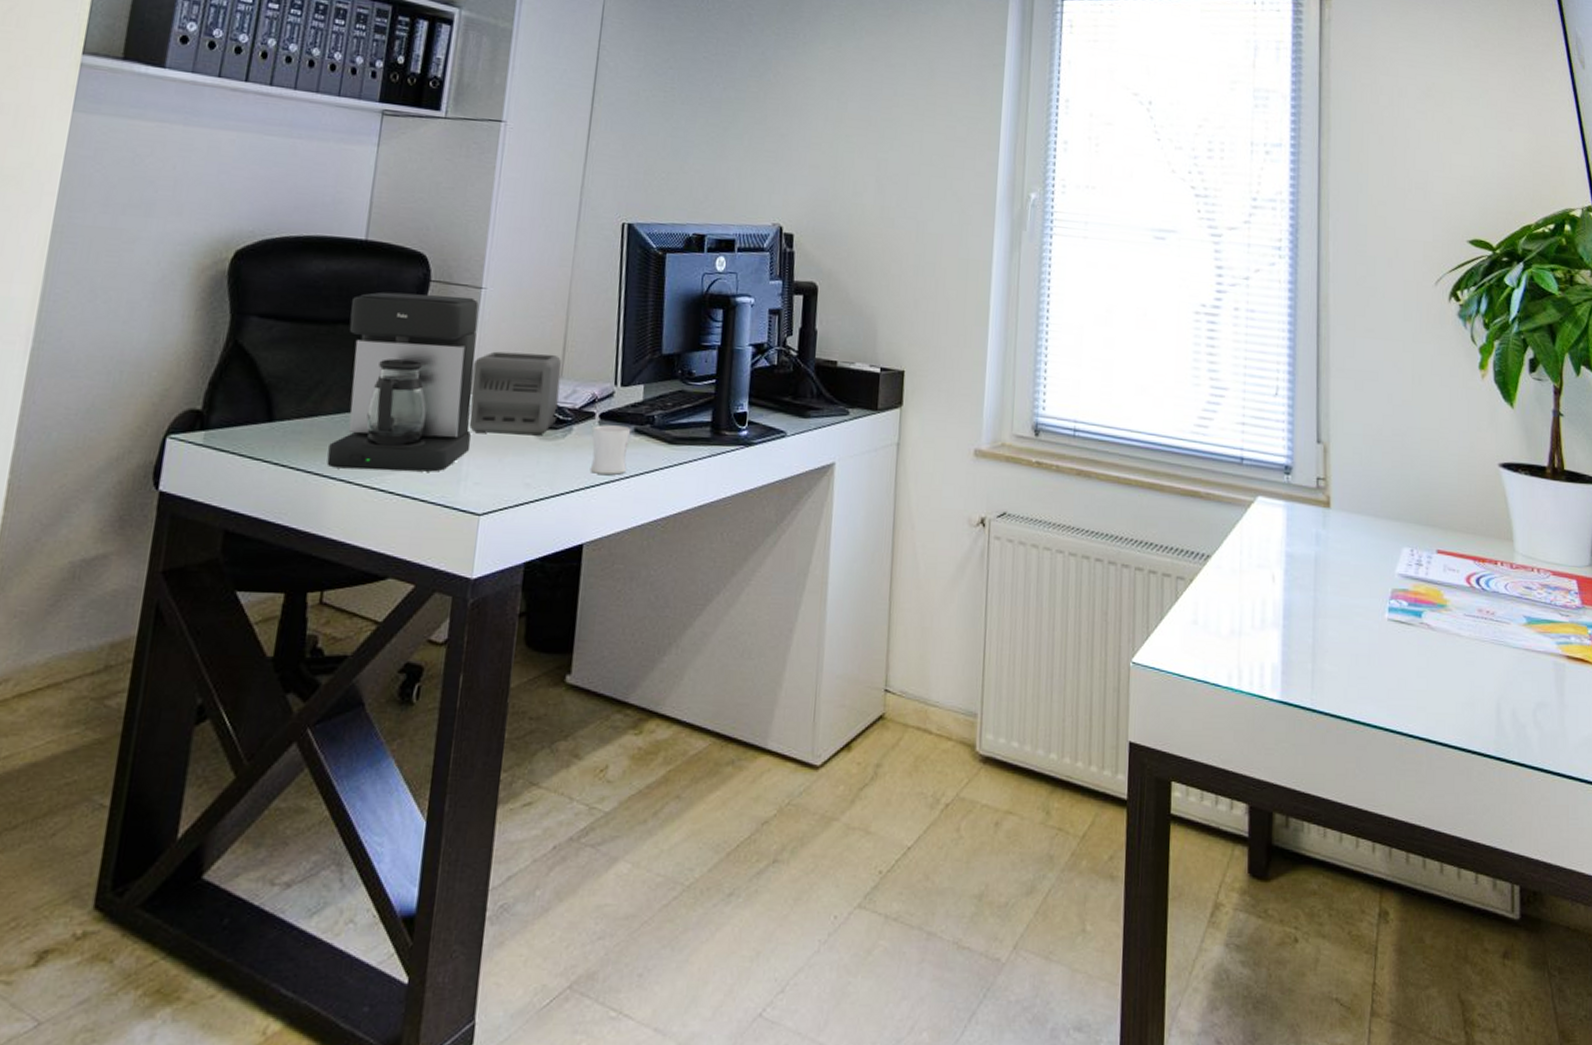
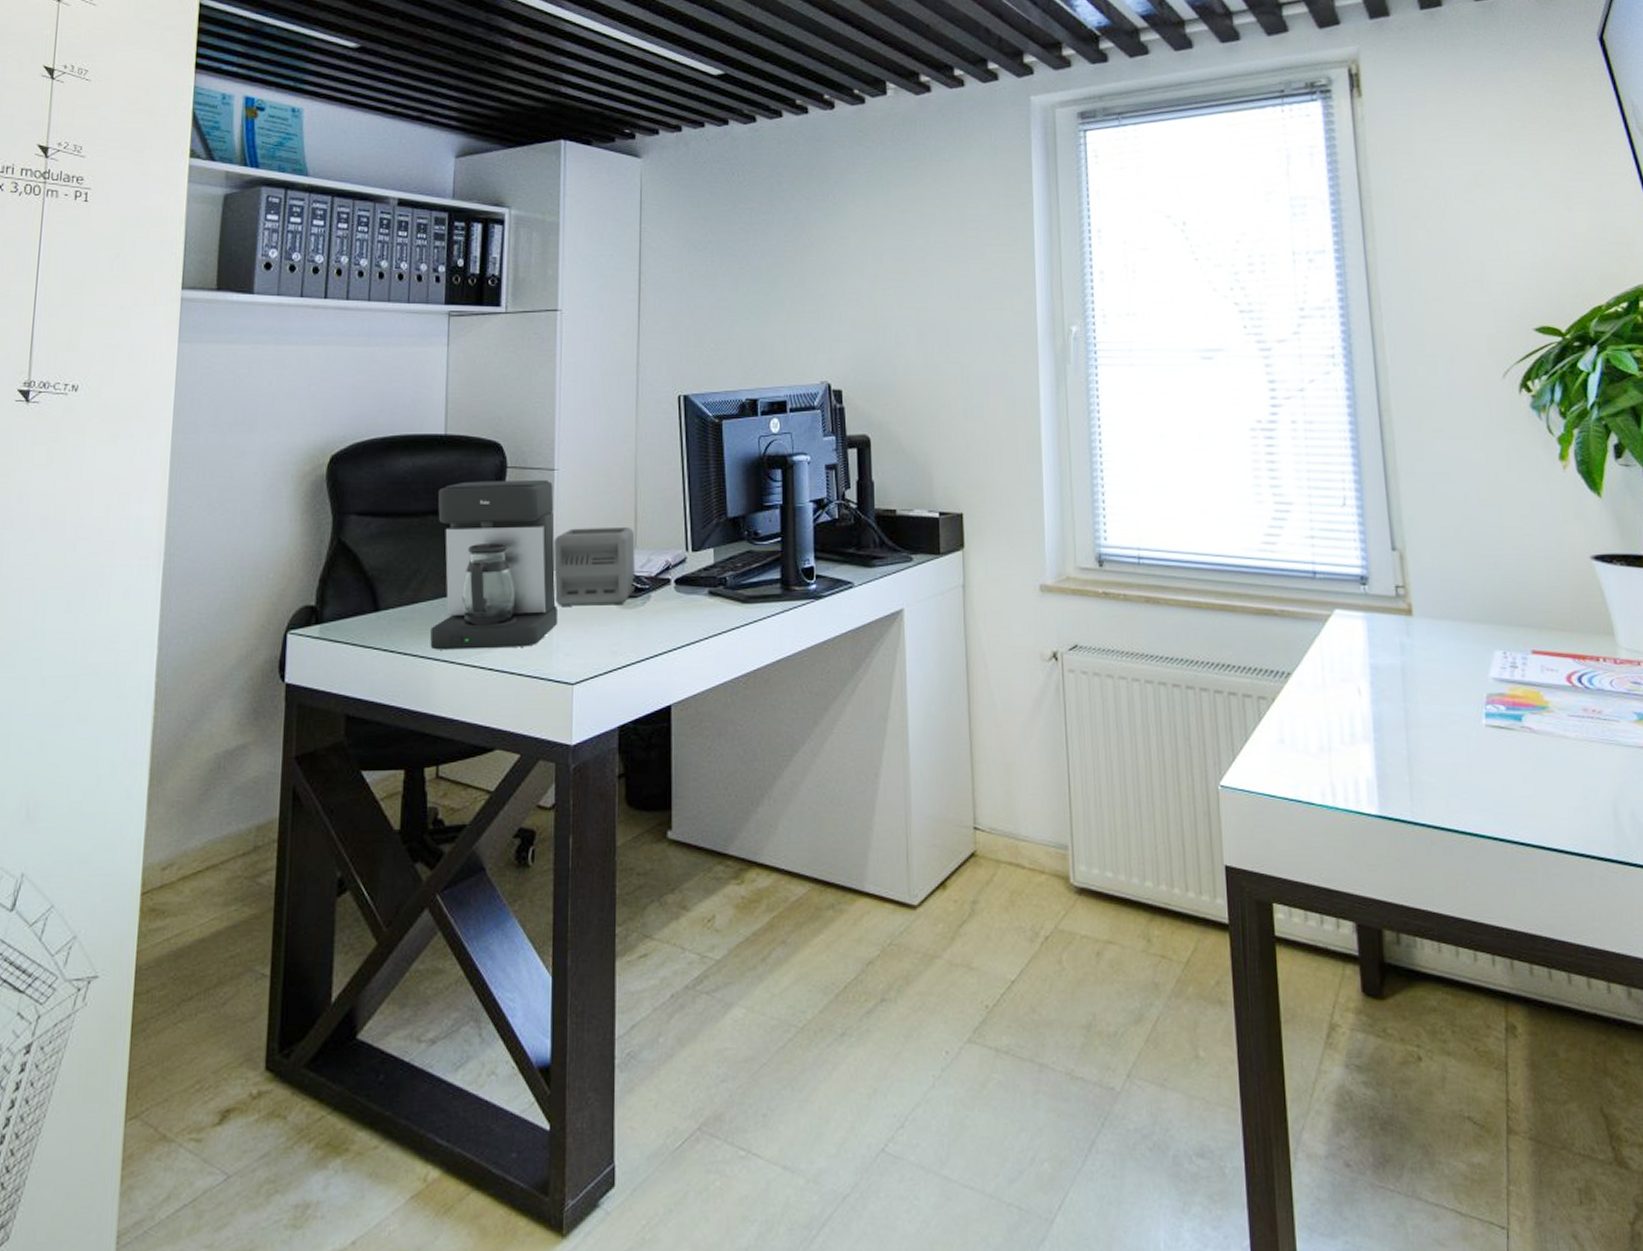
mug: present [590,425,632,475] -> none [669,589,706,637]

